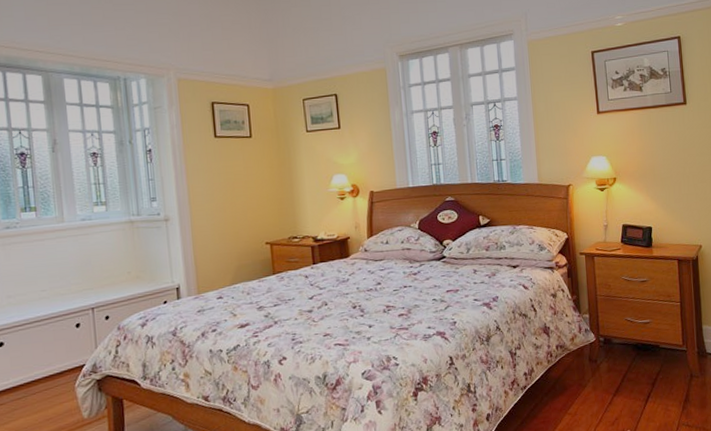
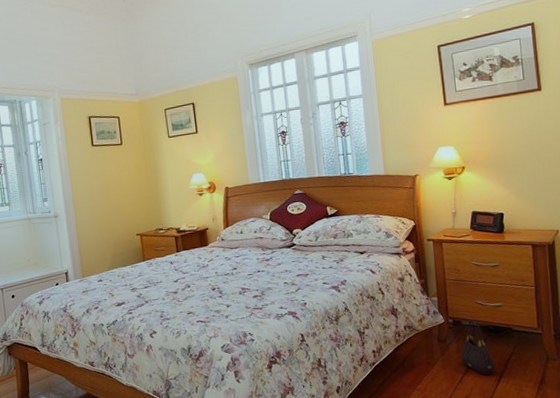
handbag: none [610,336,644,396] -> present [460,319,496,376]

